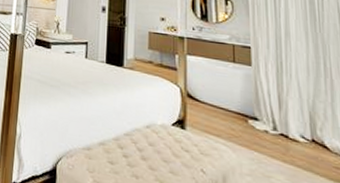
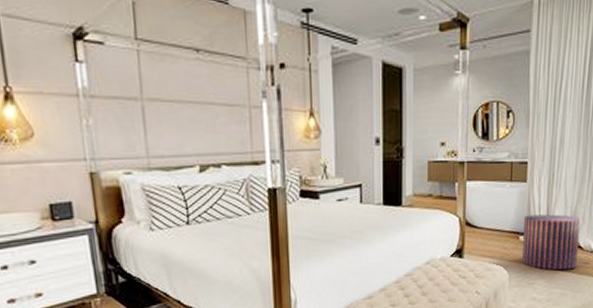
stool: none [251,99,324,172] -> present [521,214,580,271]

